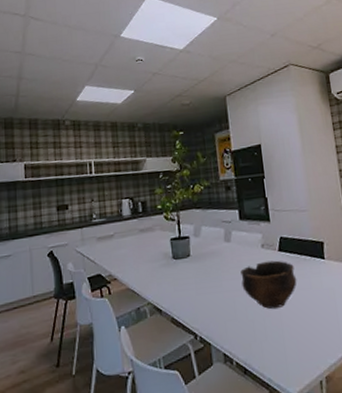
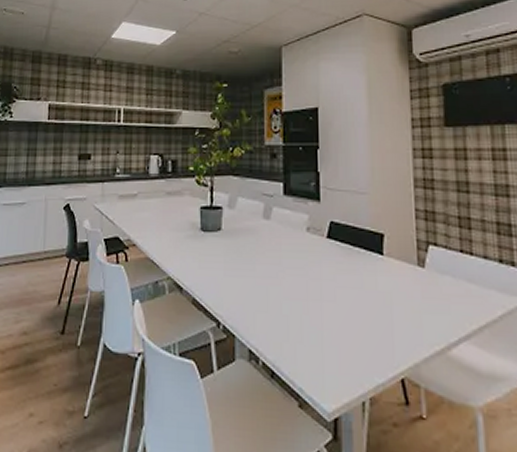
bowl: present [240,260,297,310] -> none [278,248,346,307]

